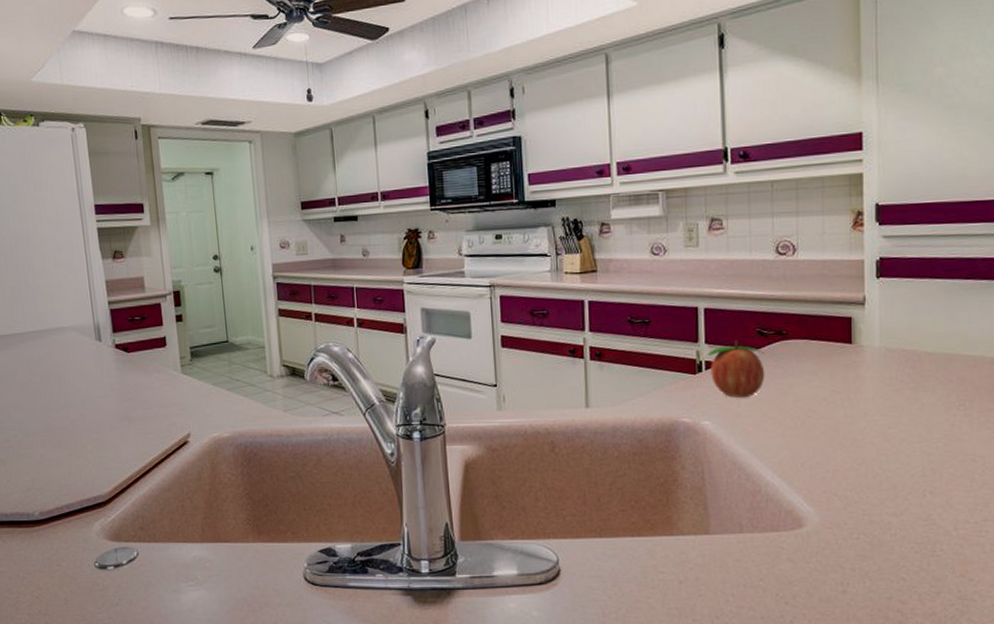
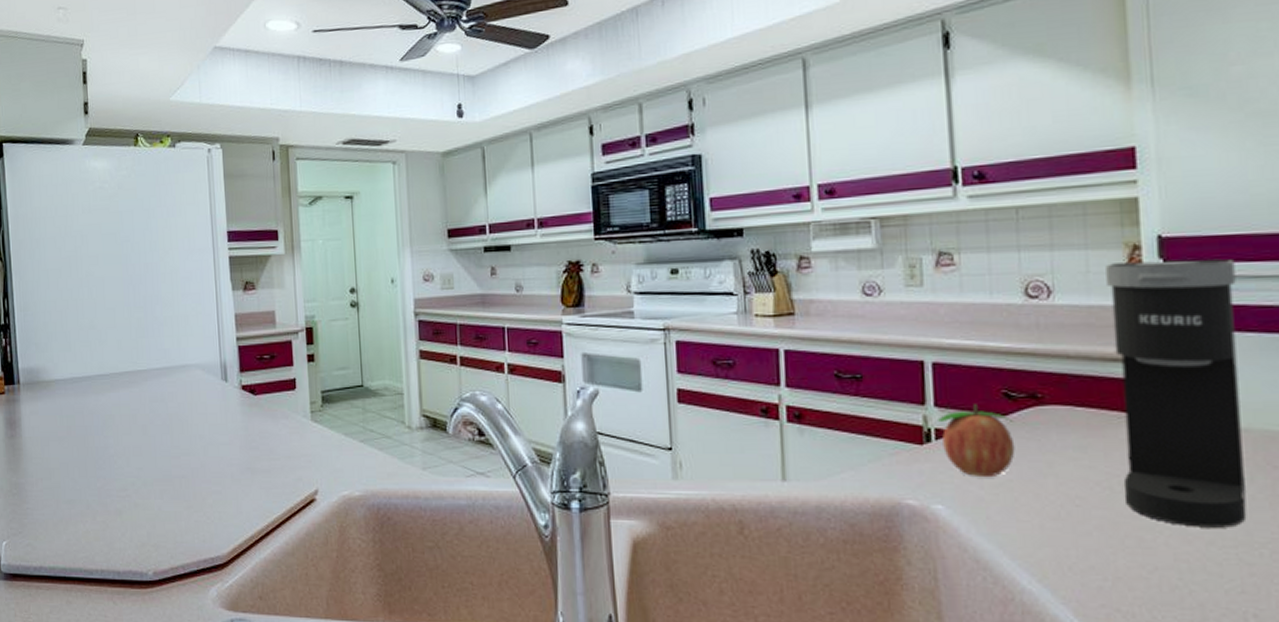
coffee maker: none [837,222,930,429] -> present [1106,259,1247,528]

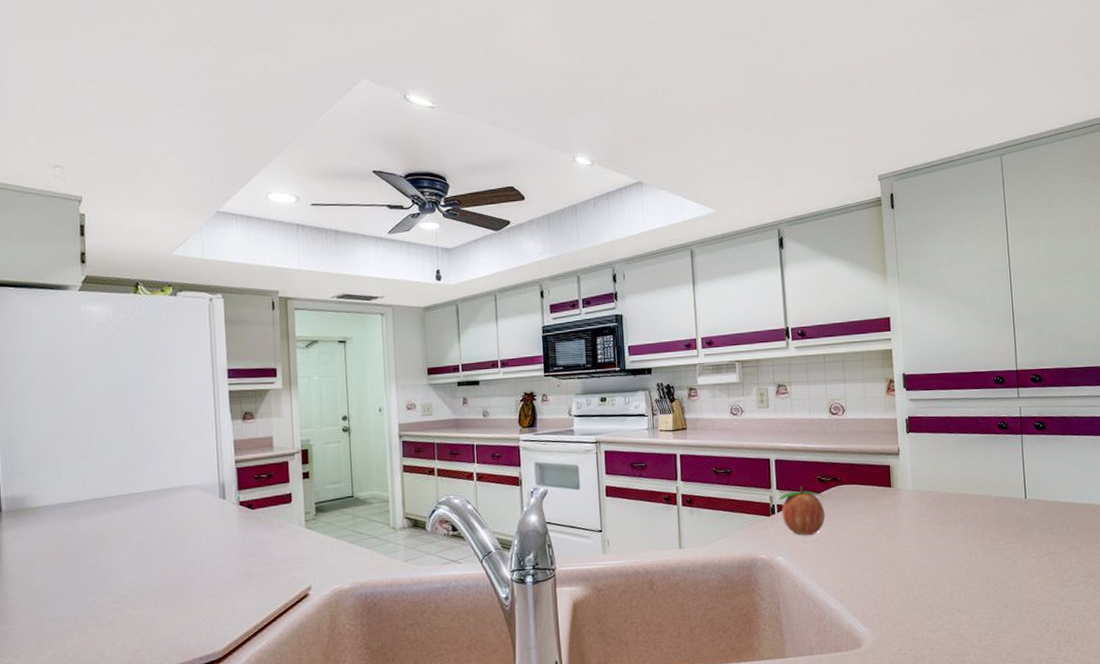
coffee maker: present [1106,259,1247,528] -> none [875,388,953,558]

